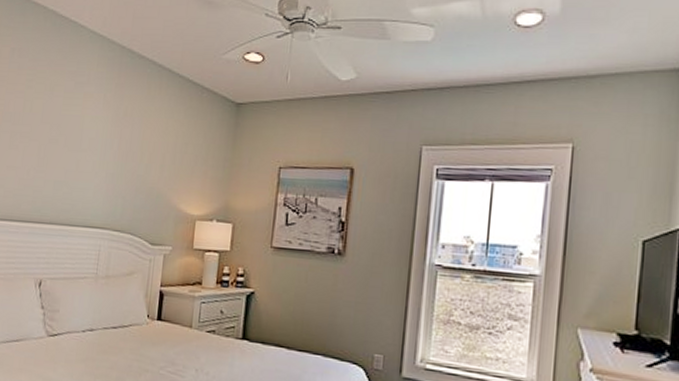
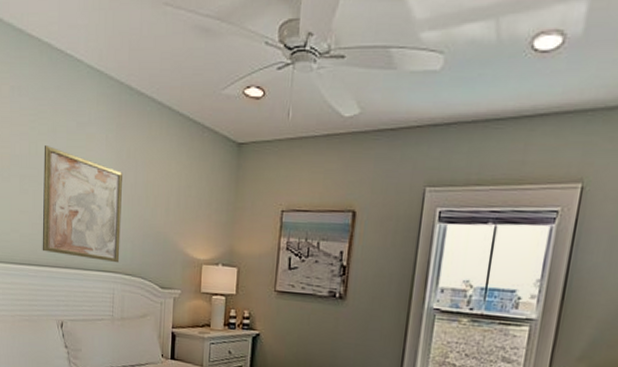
wall art: none [26,102,119,219] -> present [42,144,124,263]

